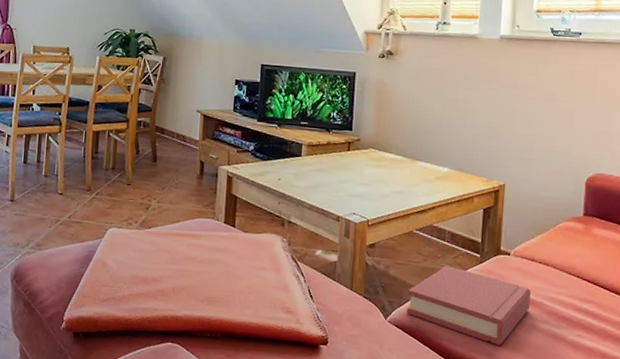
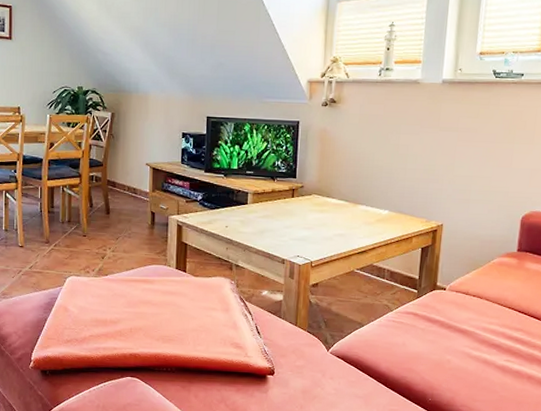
hardback book: present [406,266,531,345] -> none [347,301,464,371]

